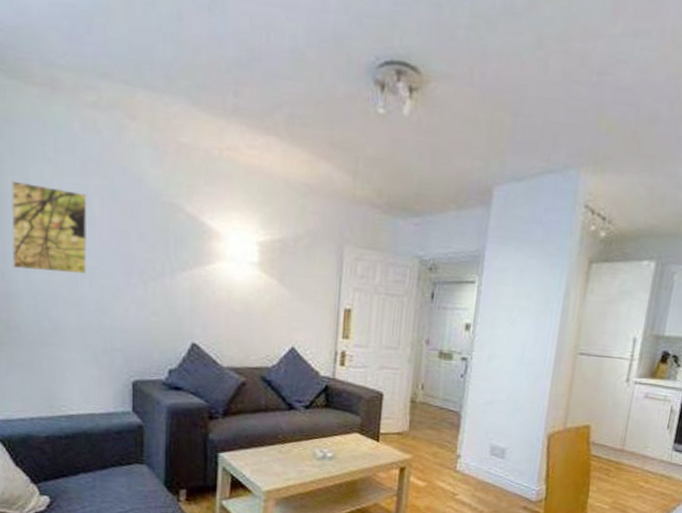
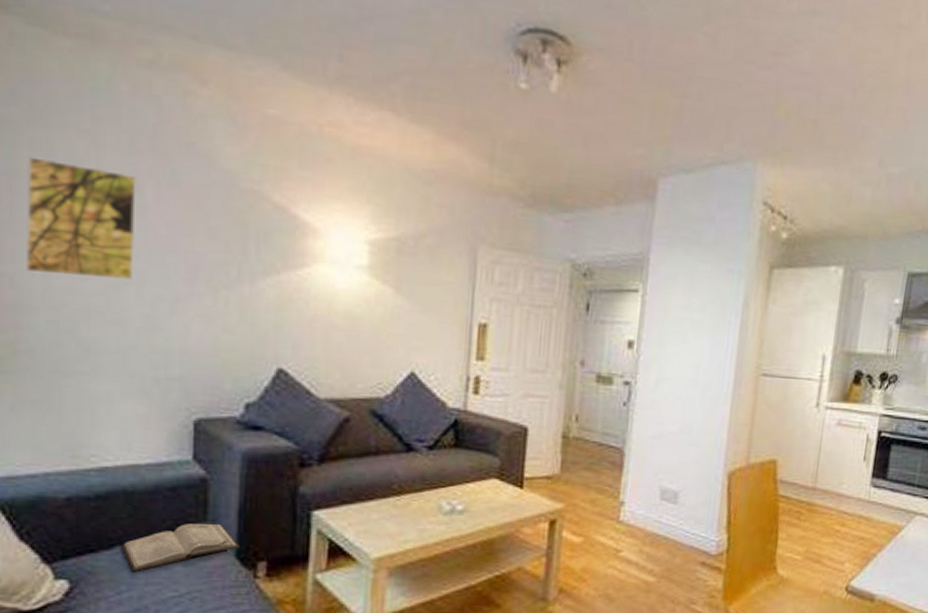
diary: none [84,458,168,493] -> present [121,523,241,573]

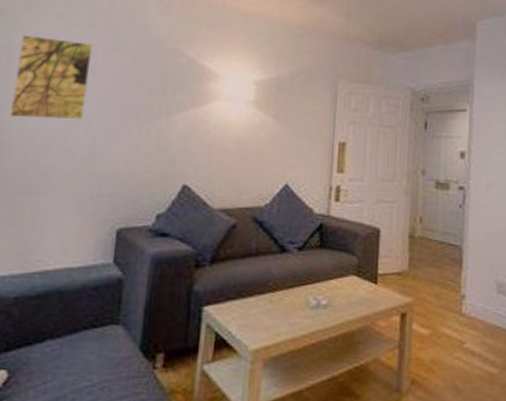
diary: present [121,523,241,573] -> none [51,318,145,364]

